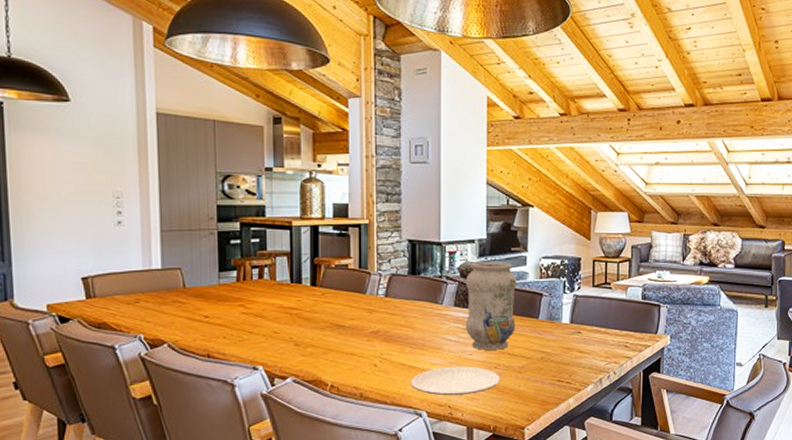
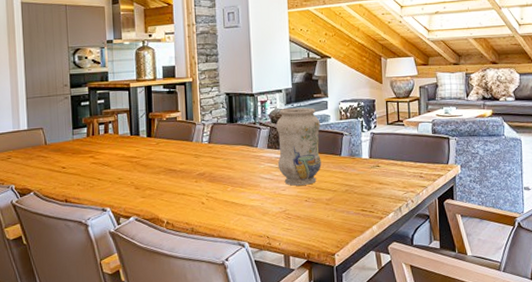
plate: present [411,366,501,395] -> none [234,200,311,227]

